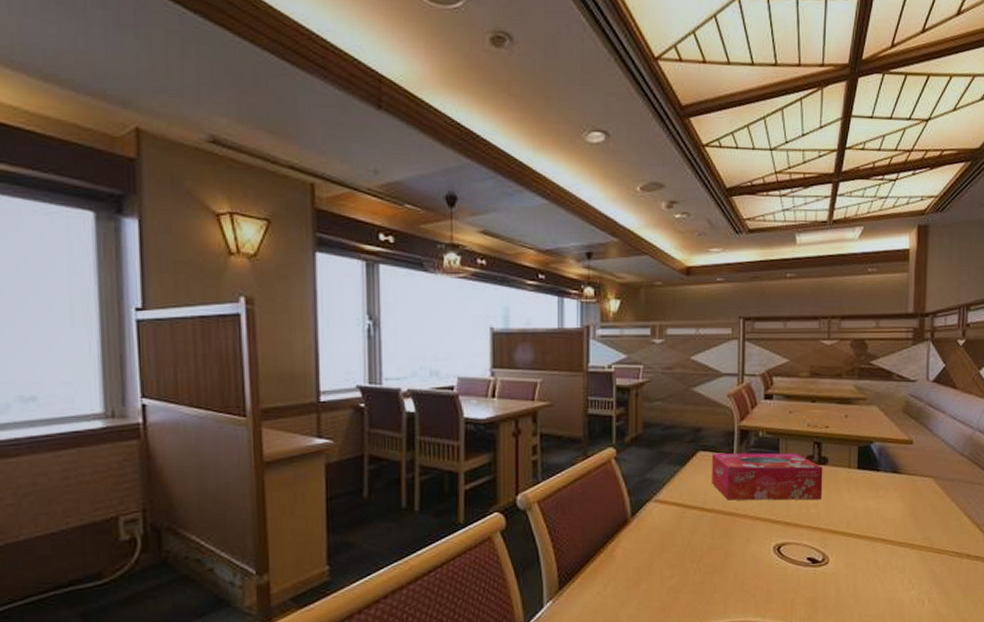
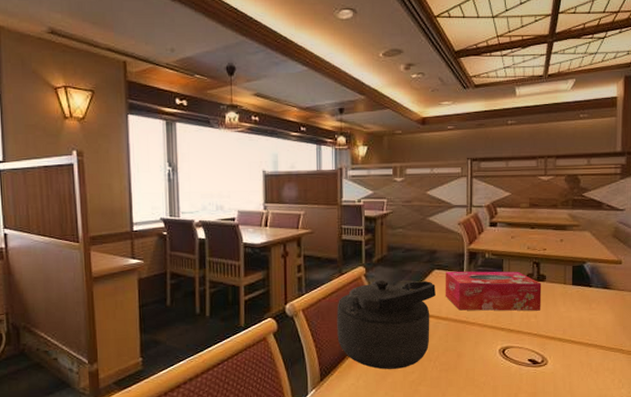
kettle: none [580,464,700,574] -> present [337,280,436,369]

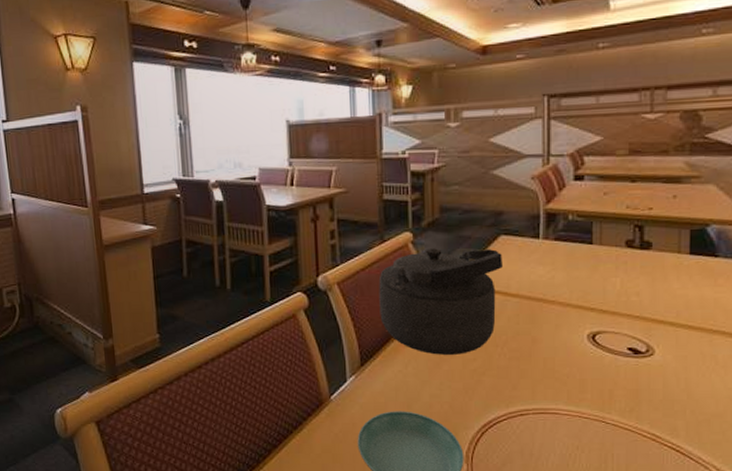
tissue box: present [445,271,542,311] -> none [514,236,646,288]

